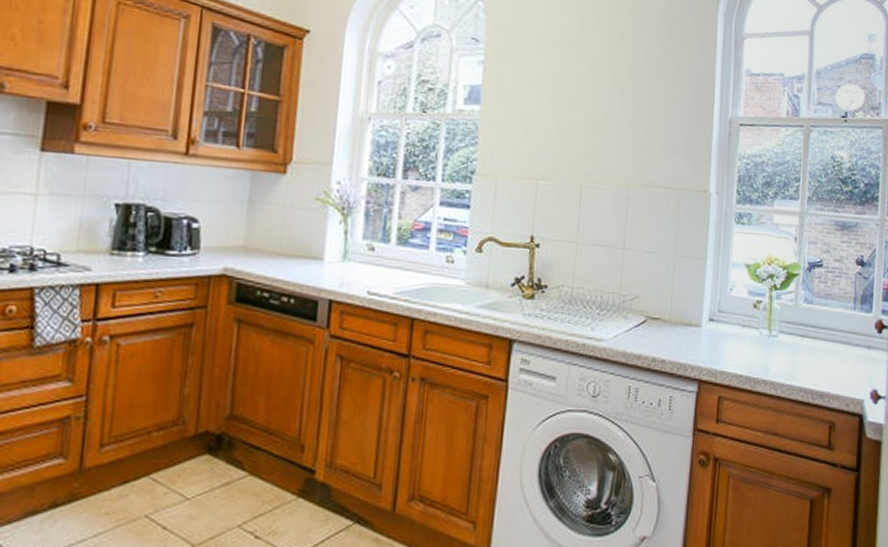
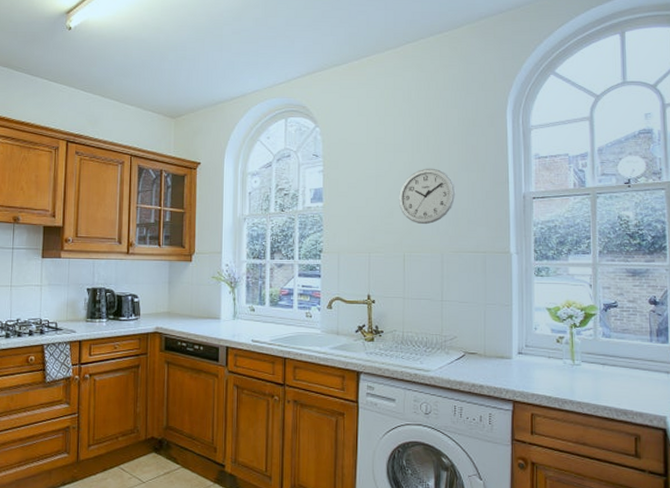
wall clock: none [579,72,651,148] -> present [398,168,456,225]

